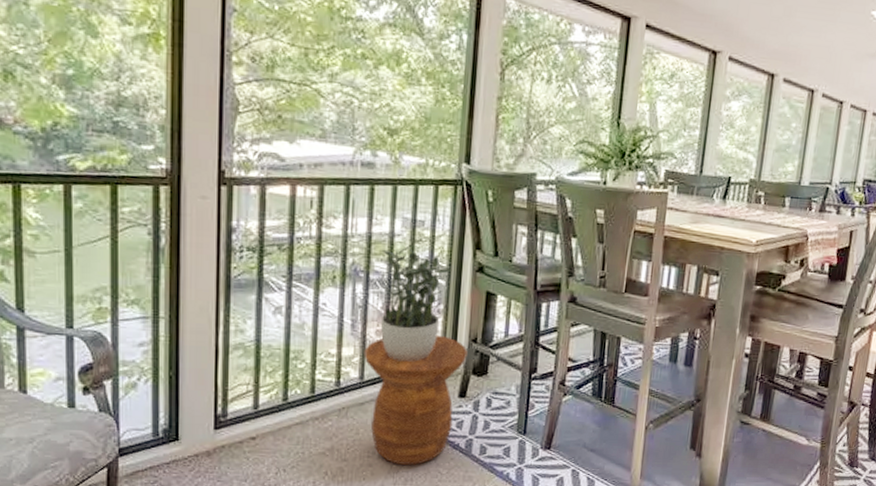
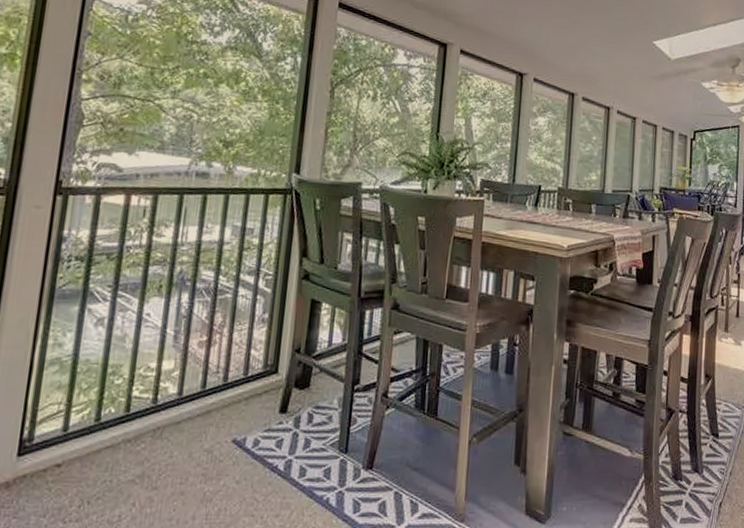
side table: present [364,335,468,465] -> none [184,345,291,492]
potted plant: present [380,245,452,362] -> none [203,253,279,375]

